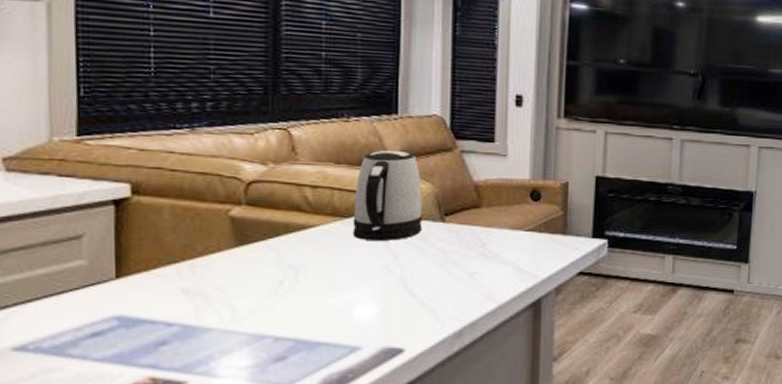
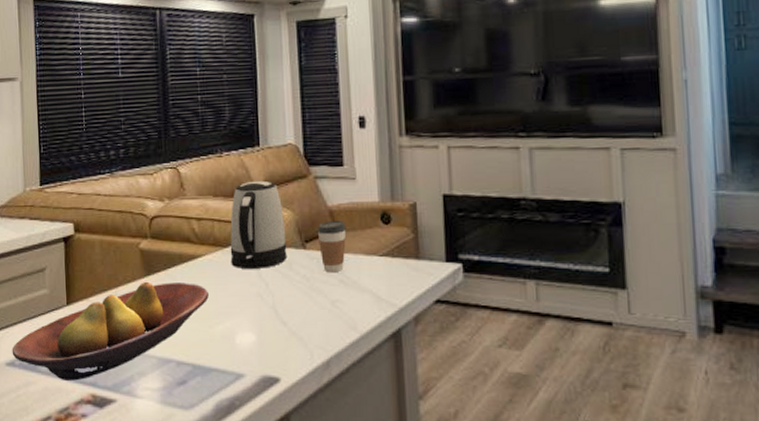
fruit bowl: none [22,252,321,364] -> present [12,281,209,381]
coffee cup: none [459,194,492,246] -> present [317,220,347,273]

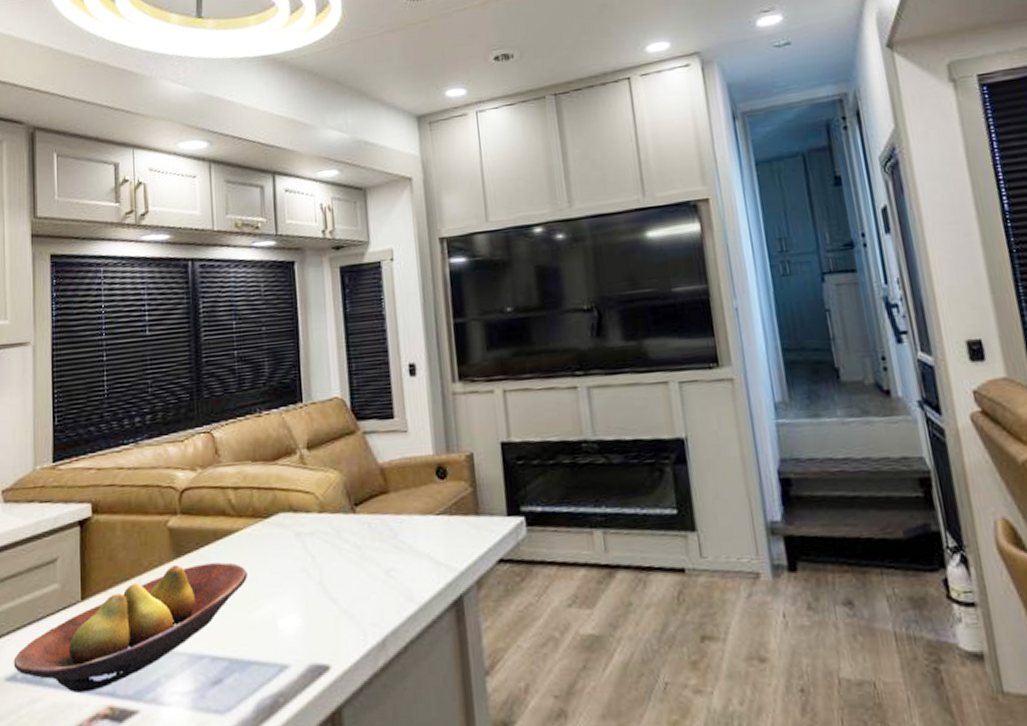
kettle: present [230,180,288,268] -> none [271,440,336,541]
coffee cup: present [317,220,347,273] -> none [367,478,400,538]

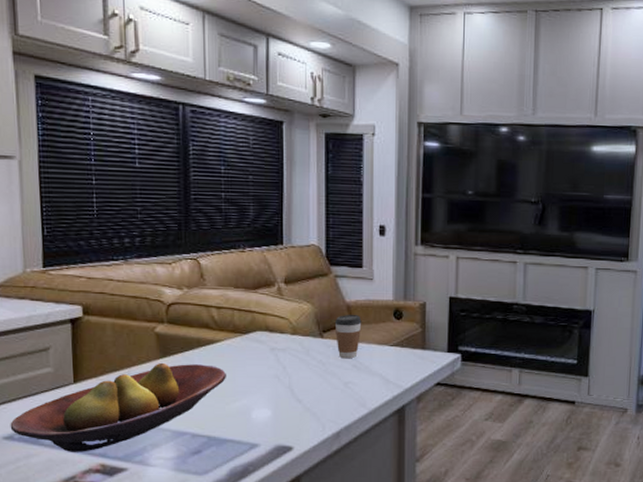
coffee cup: none [367,478,400,538] -> present [334,314,362,359]

